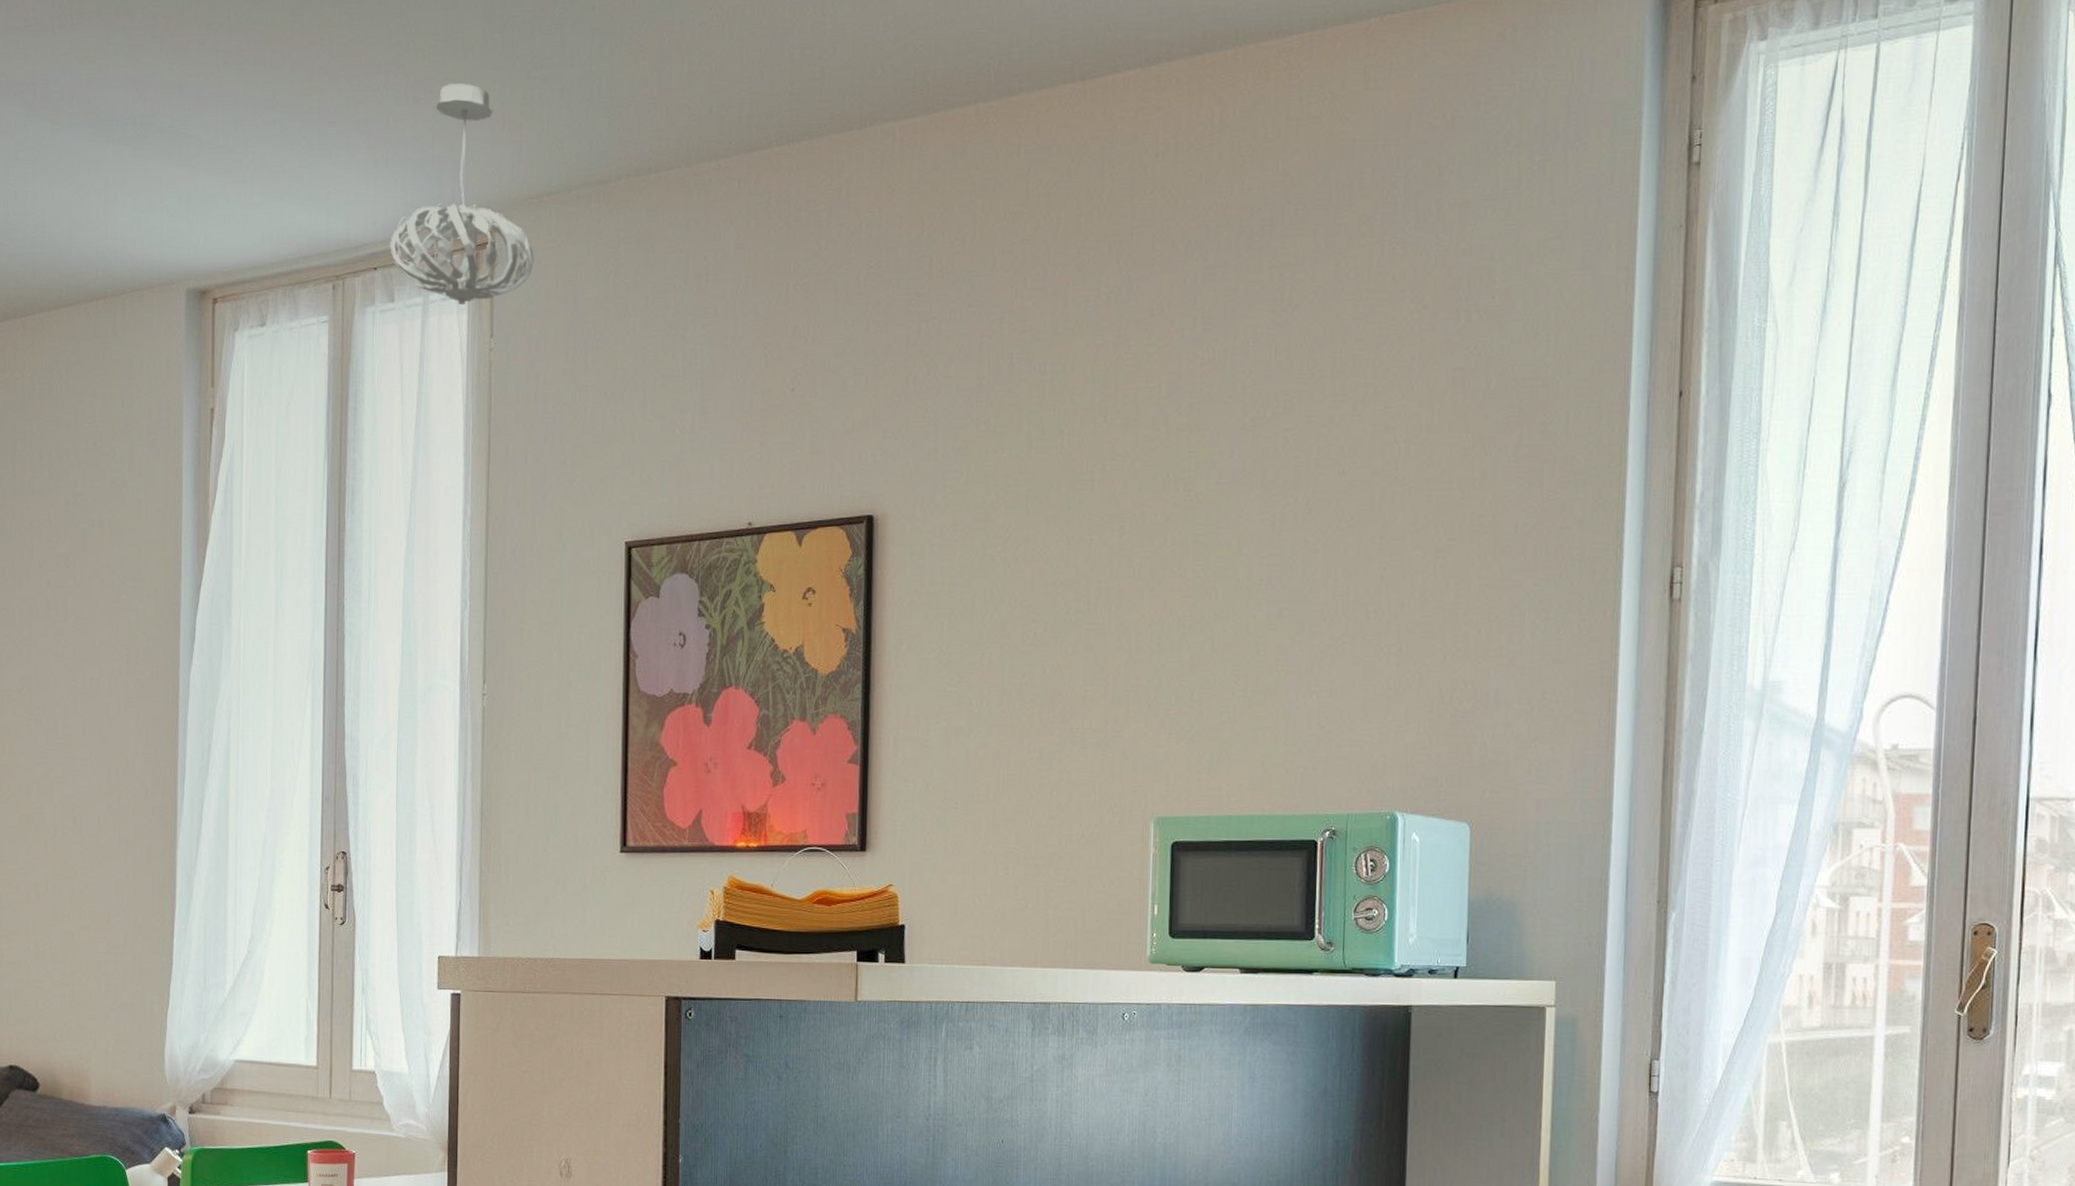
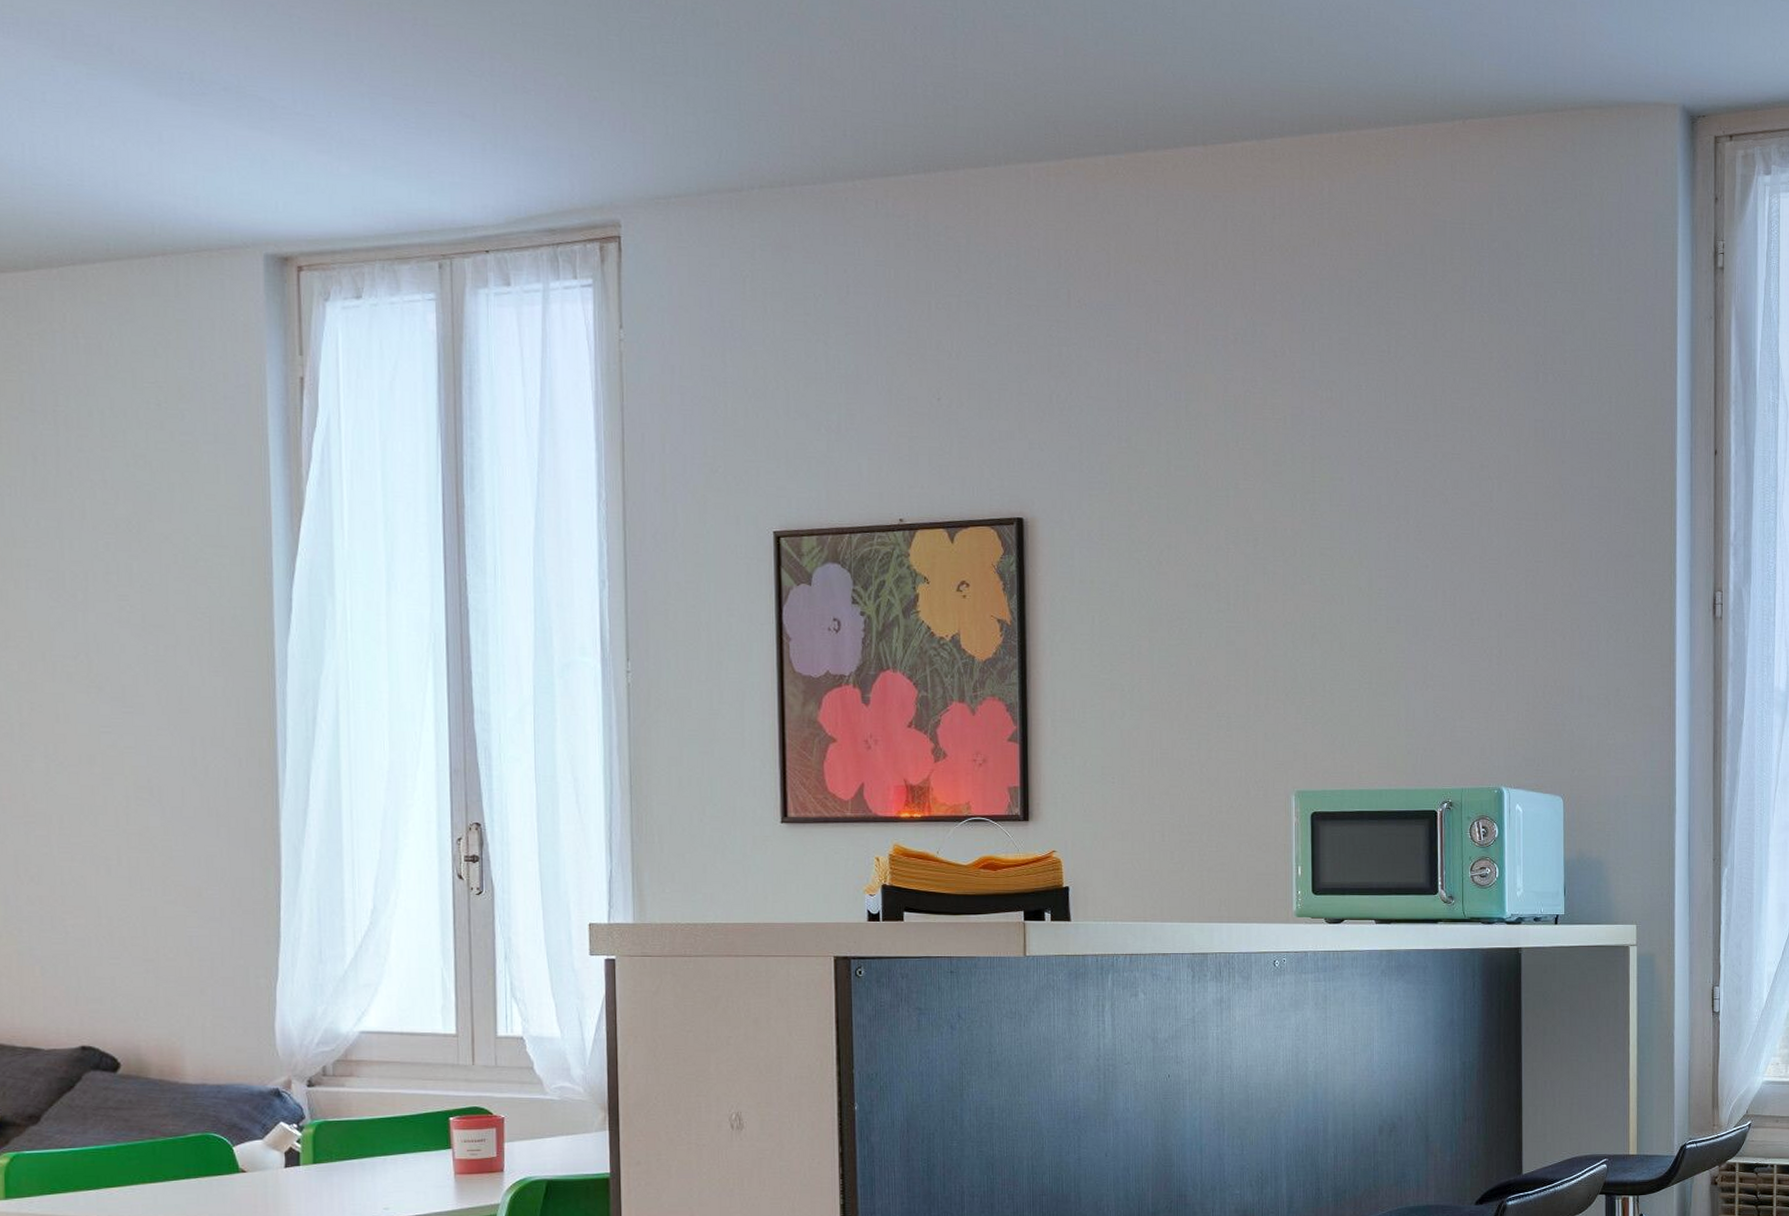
pendant light: present [390,83,534,306] -> none [503,79,664,296]

